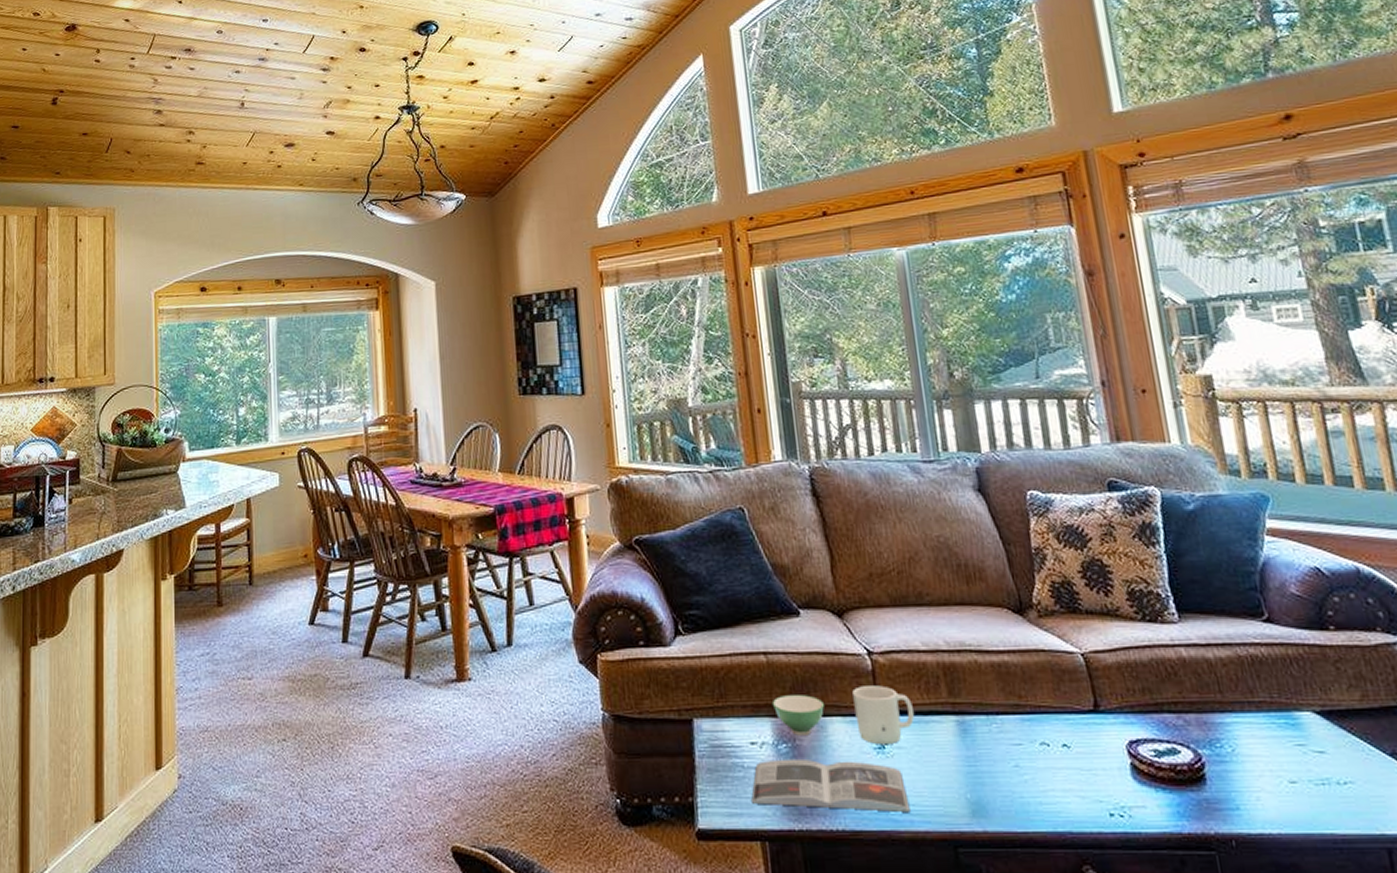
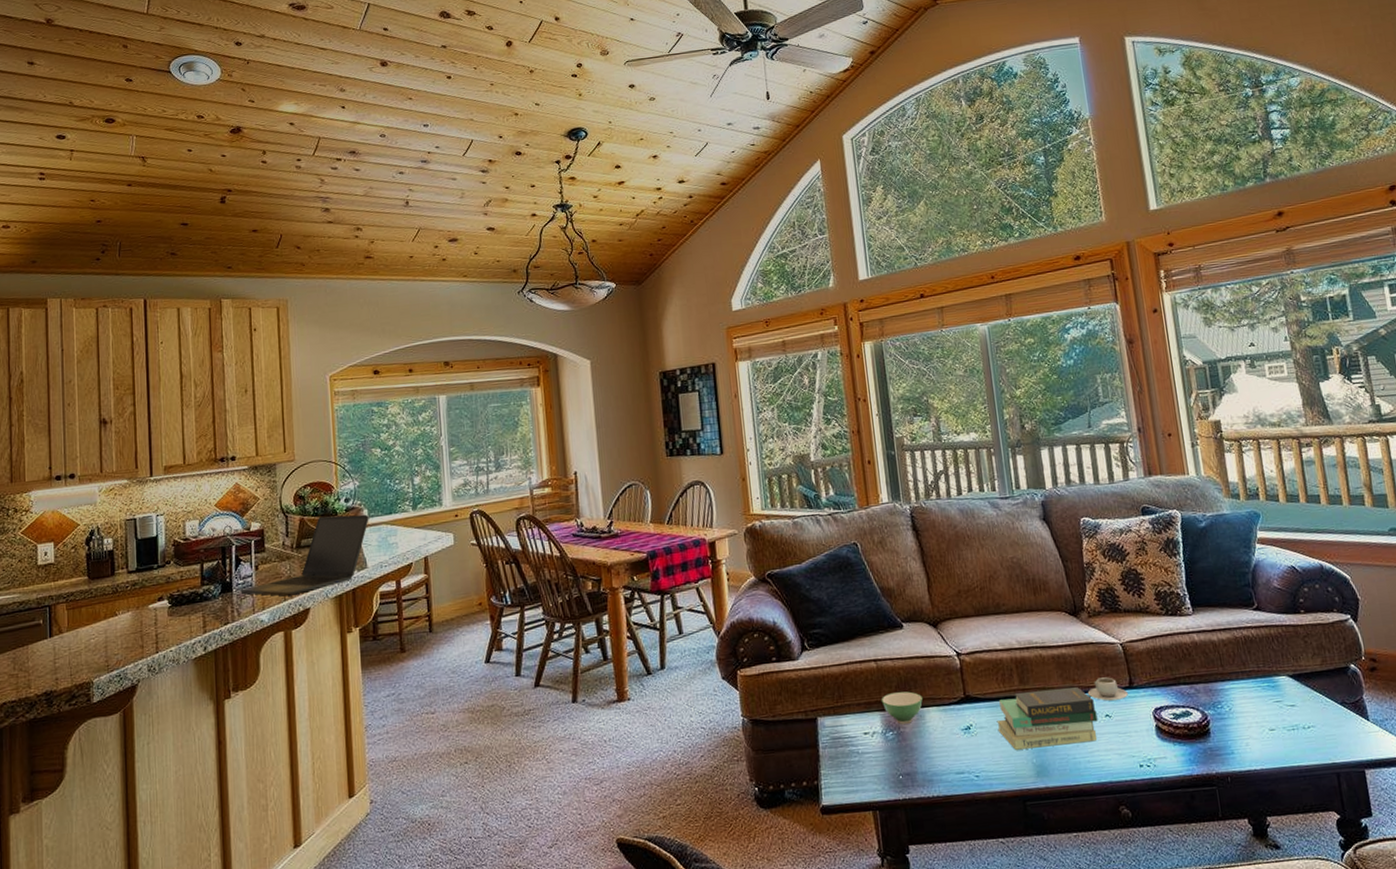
laptop: none [52,446,190,535] -> present [240,514,369,596]
magazine: present [751,758,910,812] -> none [865,741,990,782]
mug: present [852,685,915,746] -> none [945,679,993,727]
books: none [919,704,1052,780] -> present [996,687,1098,750]
teacup: none [1038,695,1093,726] -> present [1087,677,1128,701]

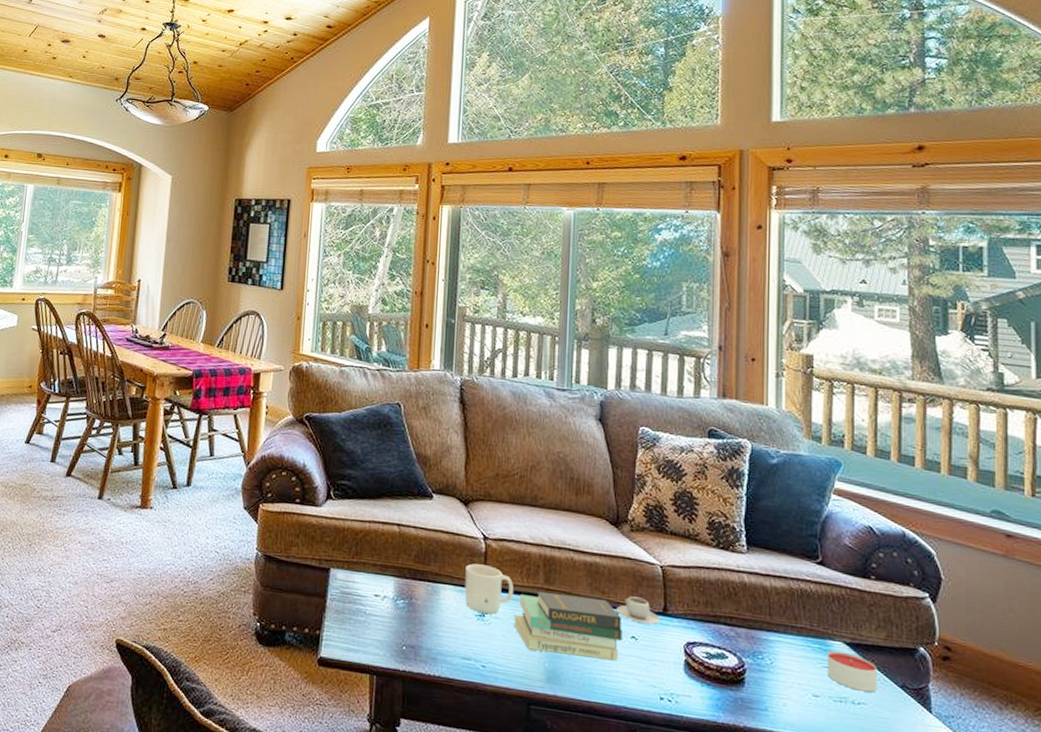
bowl: present [881,691,924,724] -> none [397,561,441,596]
mug: none [945,679,993,727] -> present [464,563,515,614]
candle: none [1275,684,1322,716] -> present [828,651,878,693]

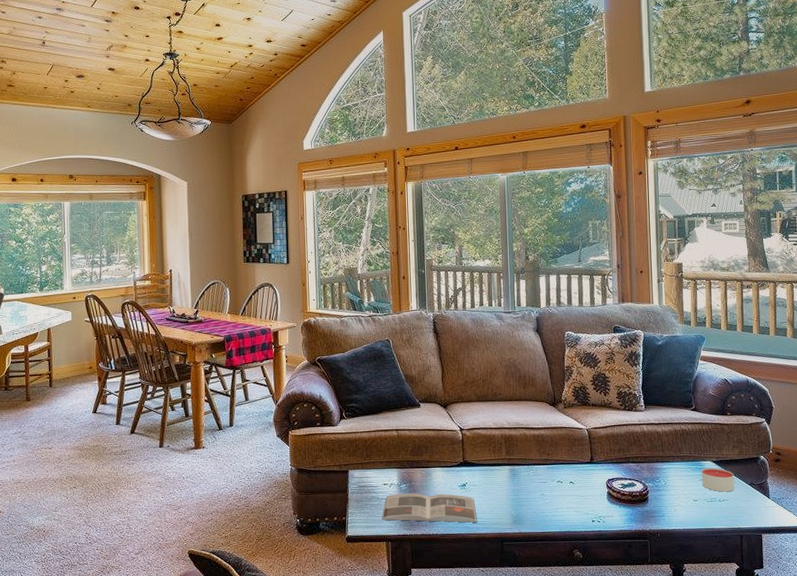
magazine: none [368,611,497,670] -> present [382,493,477,523]
mug: present [464,563,515,614] -> none [449,449,485,484]
books: present [513,590,622,661] -> none [486,459,564,504]
teacup: present [616,596,660,625] -> none [558,454,589,471]

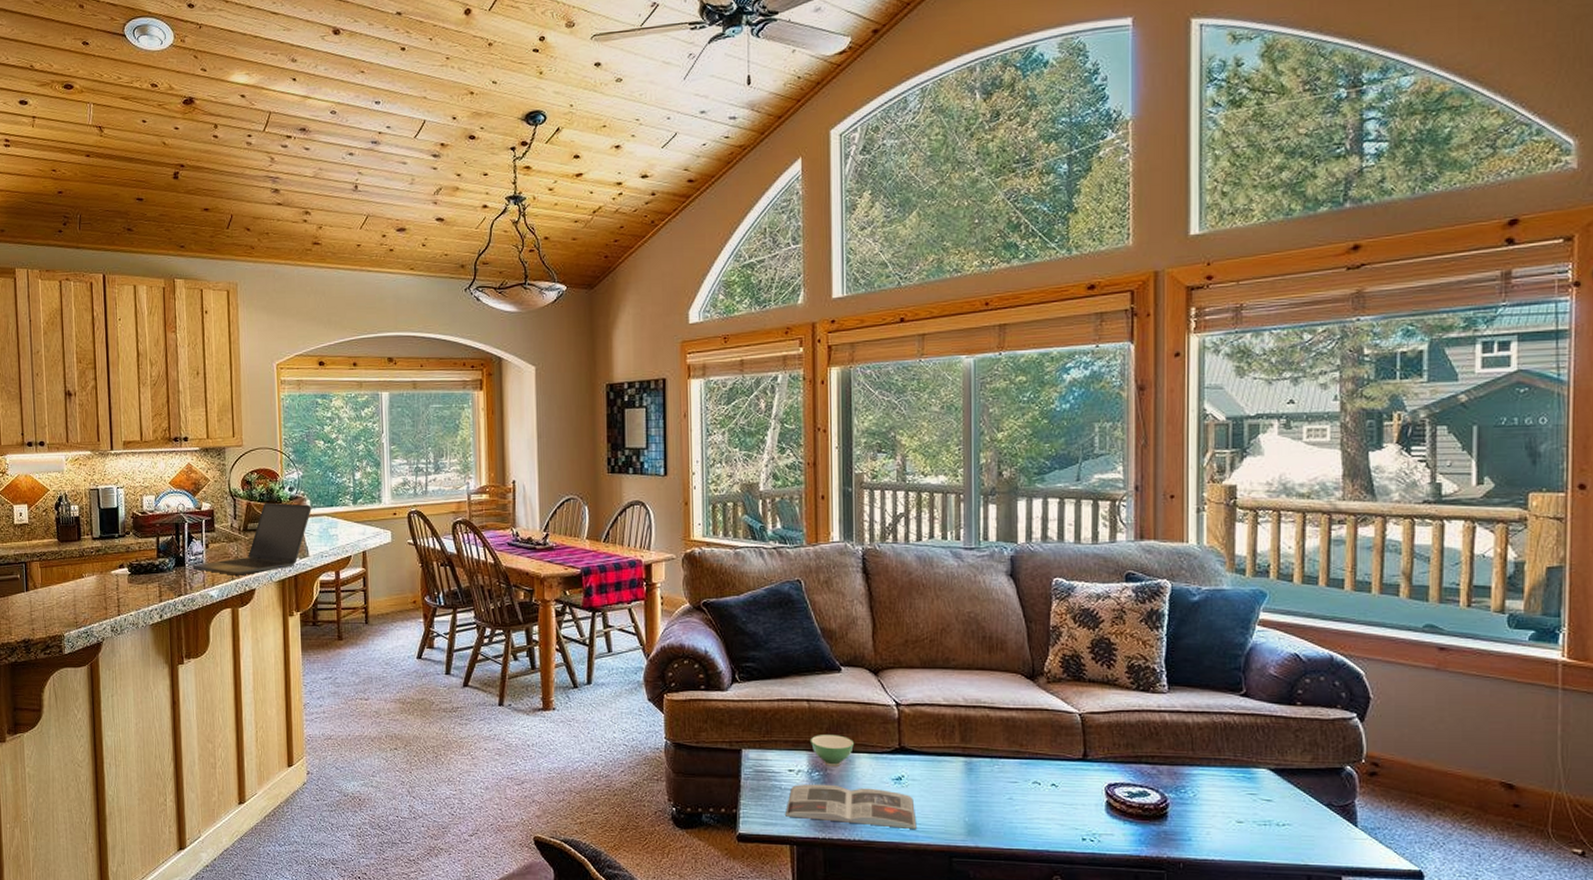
bowl: none [398,455,432,479] -> present [810,735,855,766]
candle: present [702,467,735,492] -> none [1252,778,1303,813]

